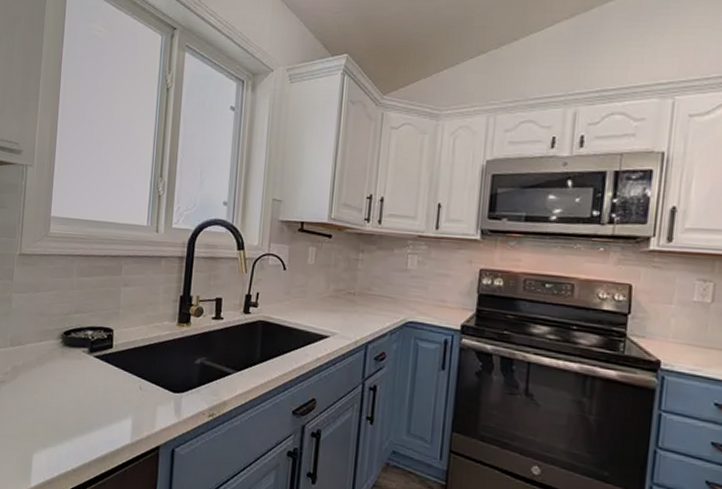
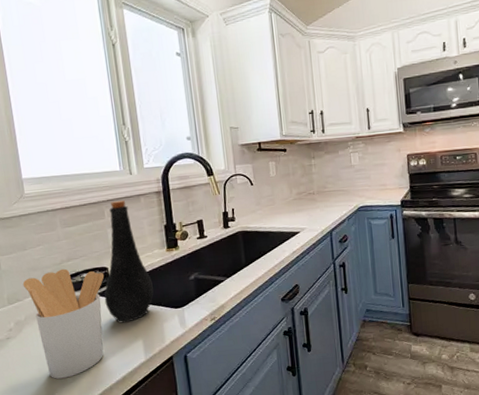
utensil holder: none [28,320,108,441] -> present [22,268,105,379]
bottle: none [102,258,155,396] -> present [104,201,154,323]

